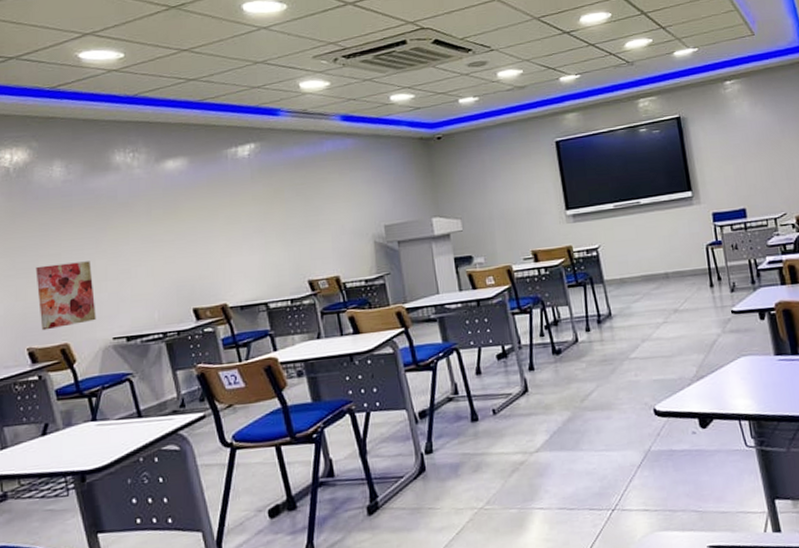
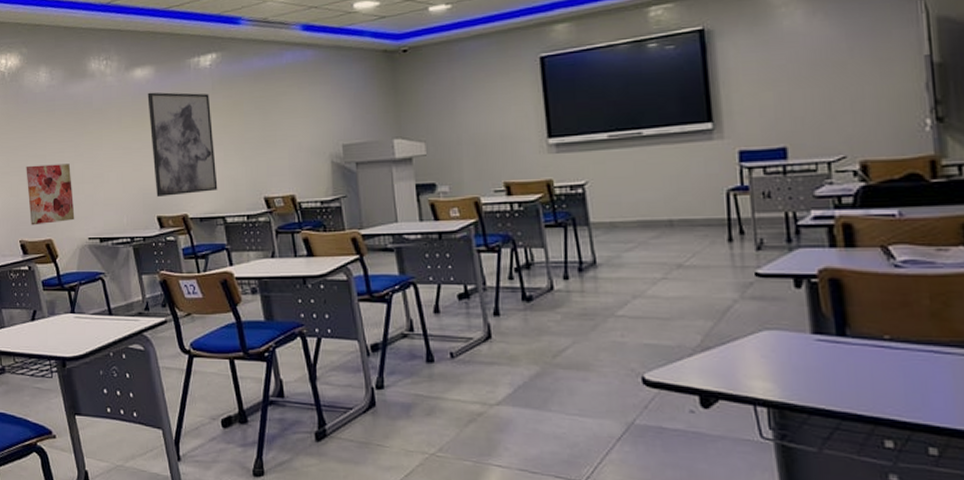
wall art: none [180,182,259,288] -> present [147,92,218,196]

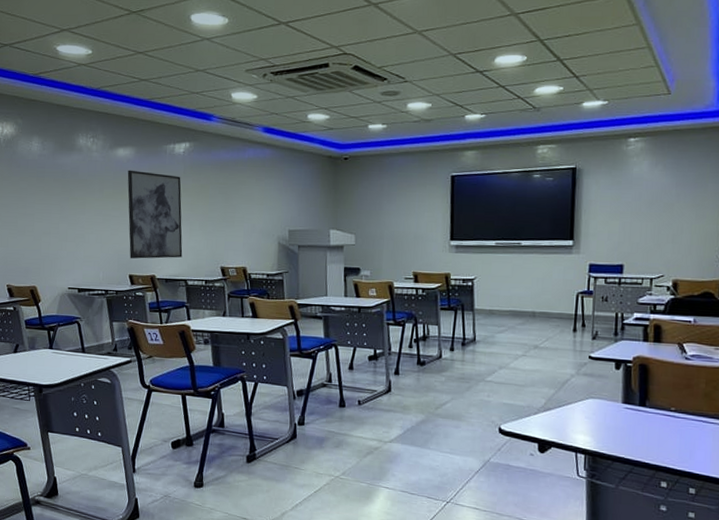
wall art: present [26,164,75,226] -> none [15,221,57,273]

